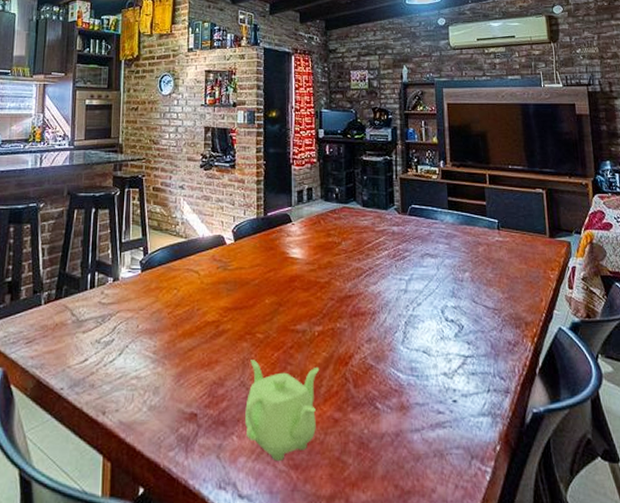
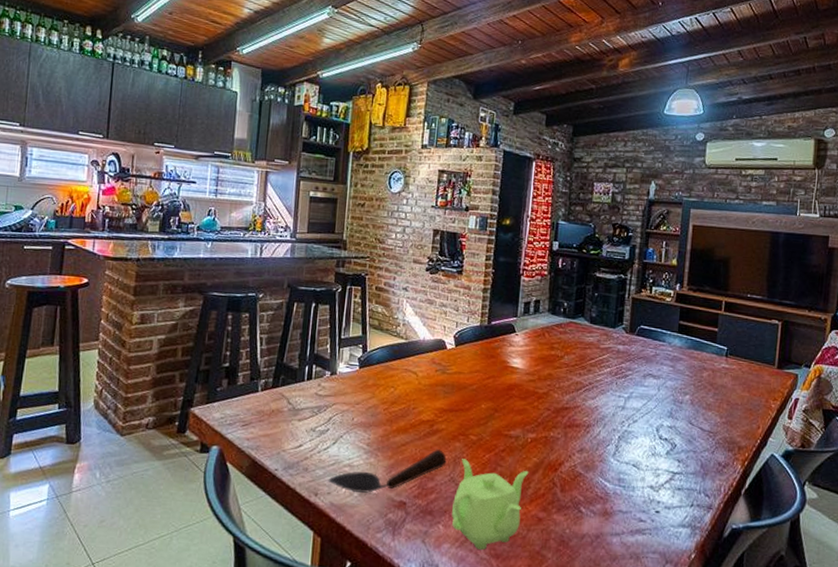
spoon: none [115,352,235,407] -> present [328,449,447,493]

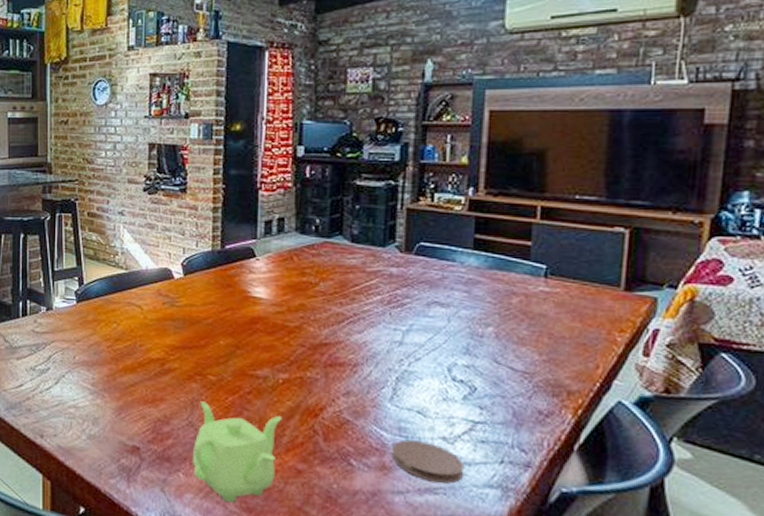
spoon: present [328,449,447,493] -> none [53,390,183,436]
coaster: none [612,489,666,525] -> present [391,439,465,484]

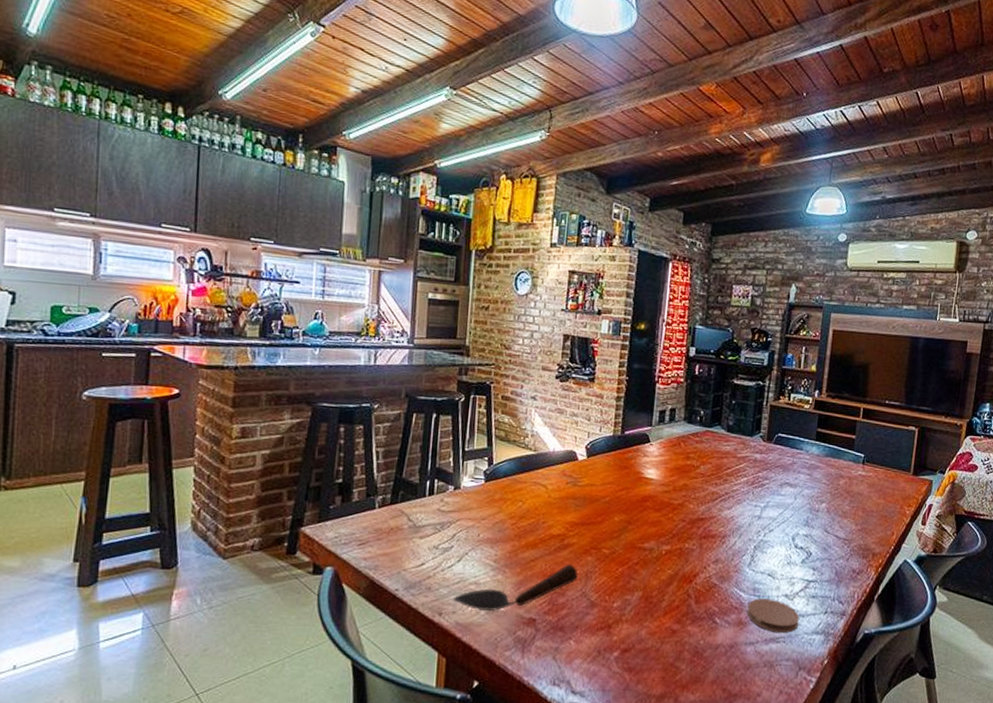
spoon: none [53,390,183,436] -> present [452,564,578,611]
teapot: present [193,401,283,502] -> none [583,573,663,664]

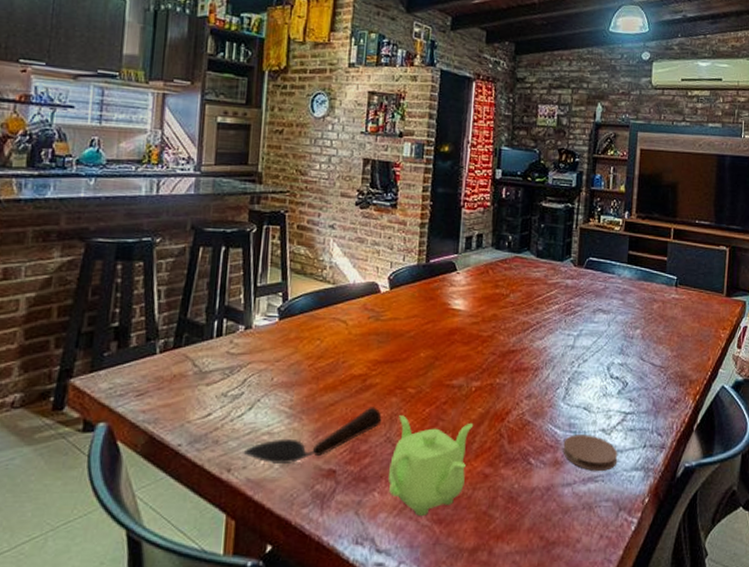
teapot: none [583,573,663,664] -> present [389,415,474,516]

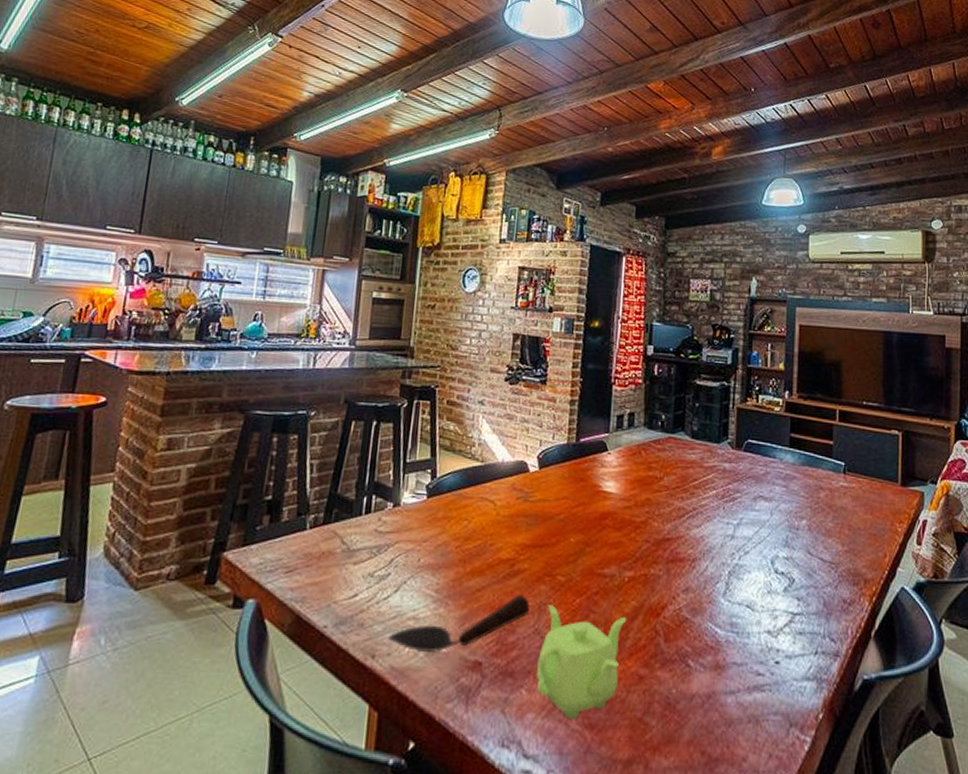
coaster: present [563,434,618,471] -> none [724,635,786,679]

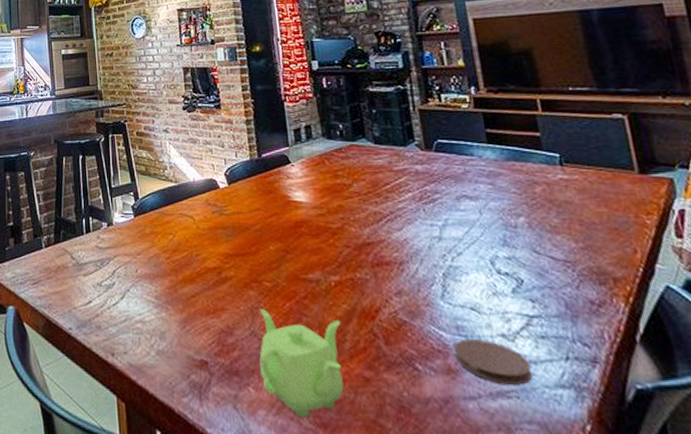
spoon: present [388,594,530,652] -> none [122,299,243,351]
coaster: none [724,635,786,679] -> present [453,339,533,385]

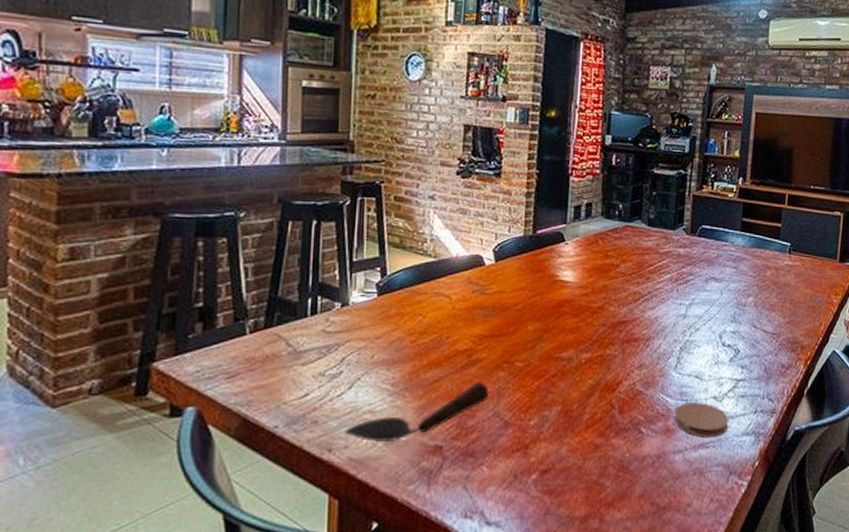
spoon: none [122,299,243,351] -> present [344,382,489,442]
teapot: present [259,309,344,418] -> none [497,389,584,488]

